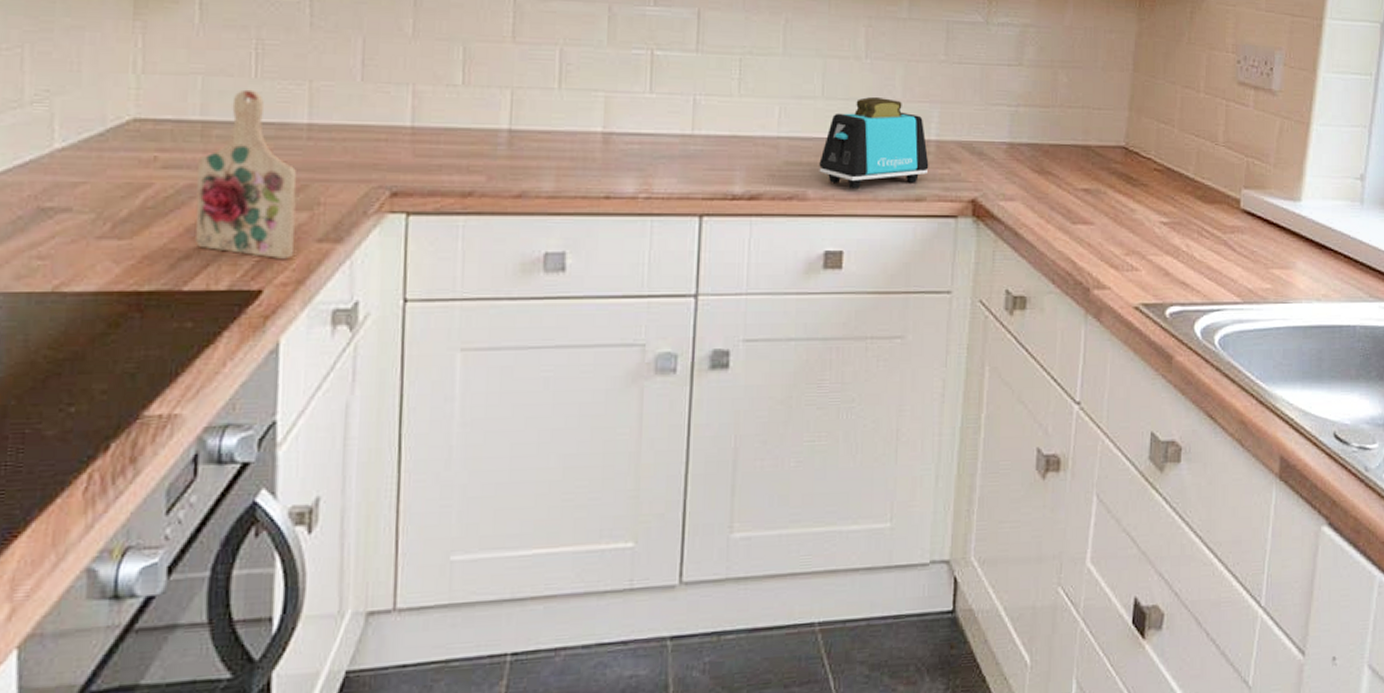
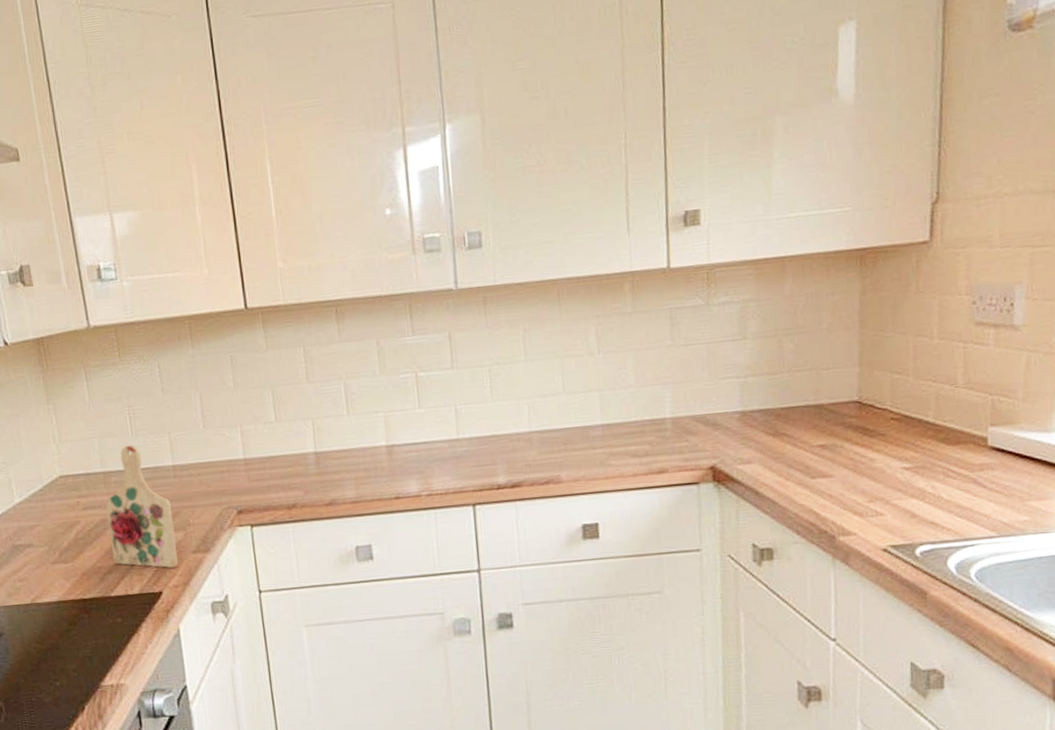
toaster: present [819,97,929,190] -> none [568,386,668,470]

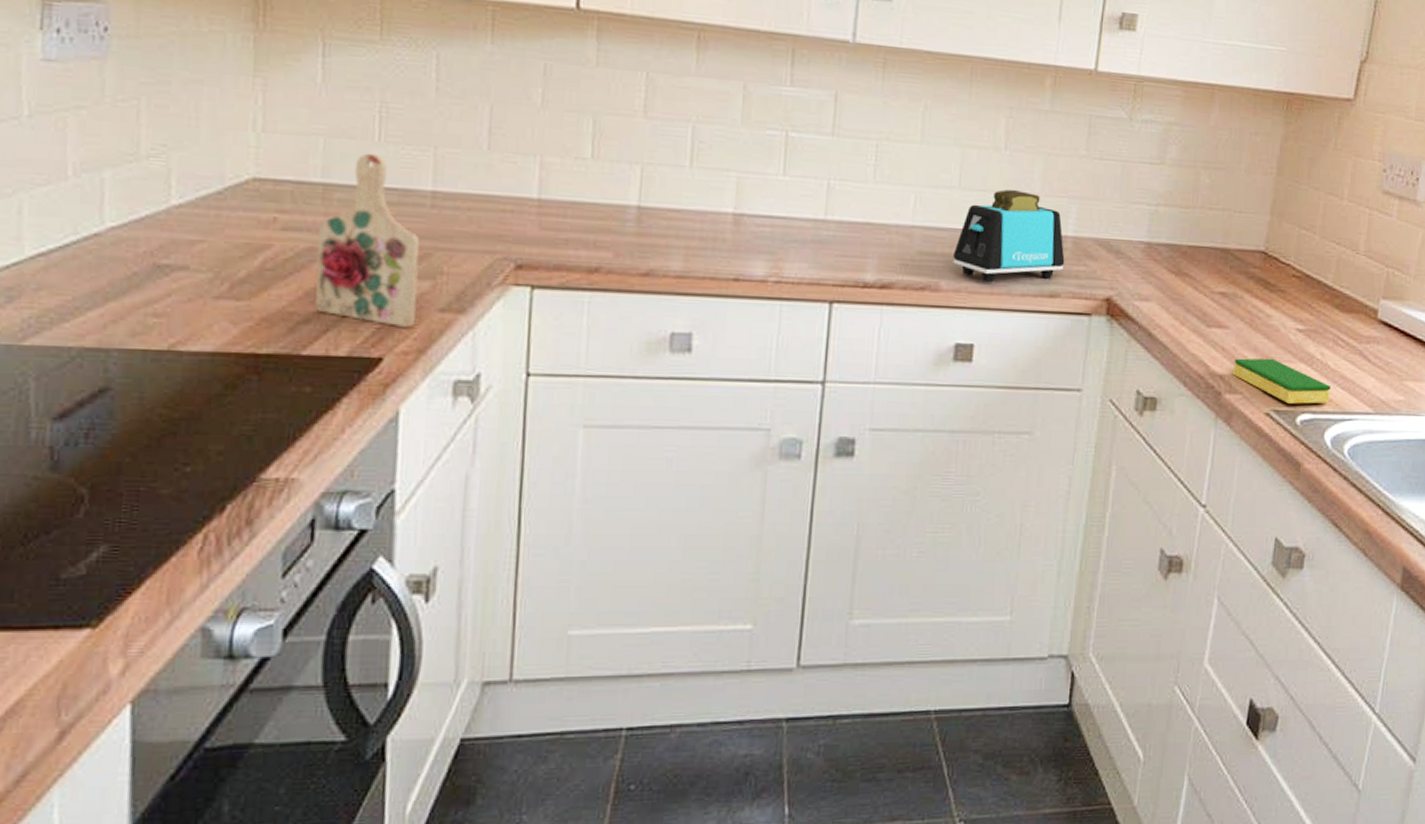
toaster: none [568,386,668,470] -> present [953,190,1065,283]
dish sponge: none [843,498,948,538] -> present [1233,358,1332,404]

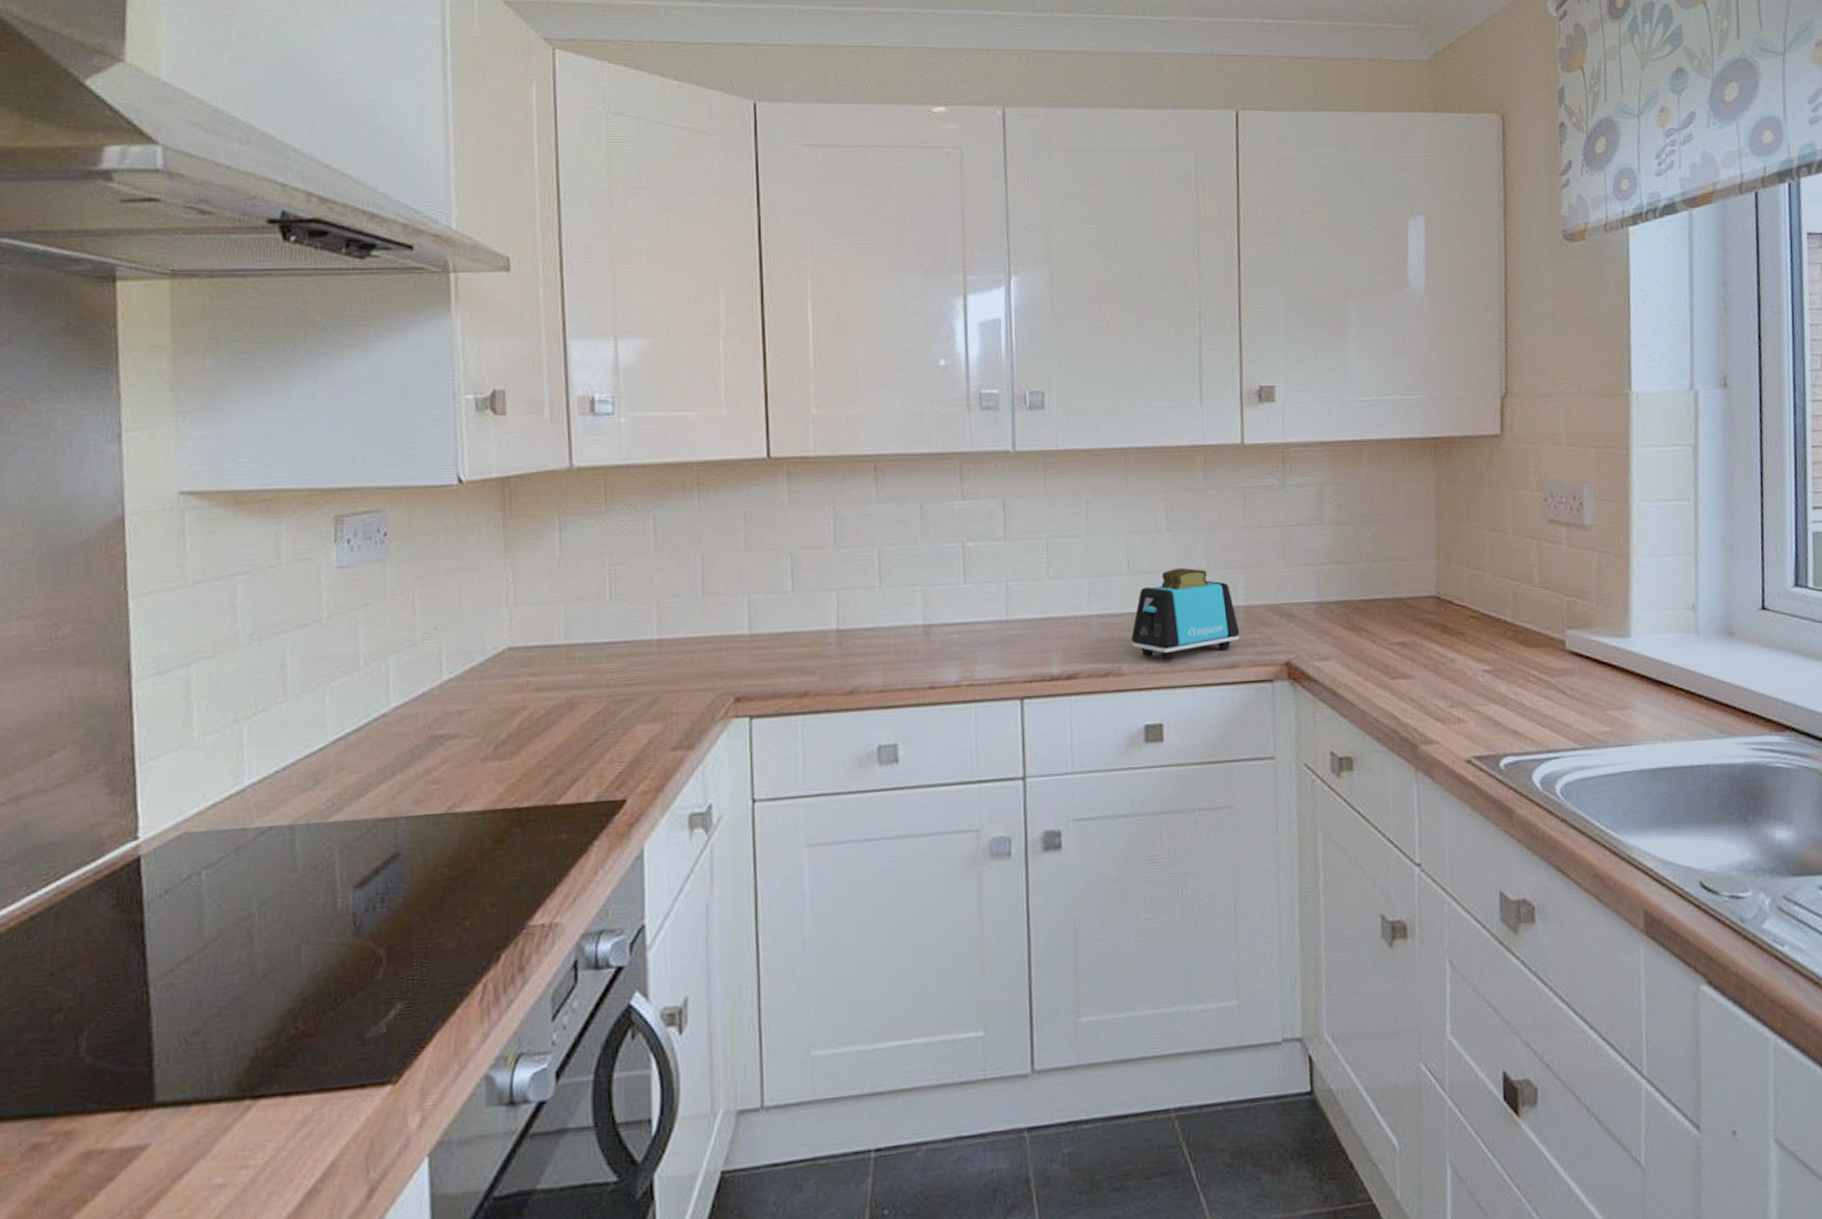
cutting board: present [314,153,420,327] -> none [564,612,653,769]
dish sponge: present [1233,358,1332,404] -> none [1424,703,1531,748]

